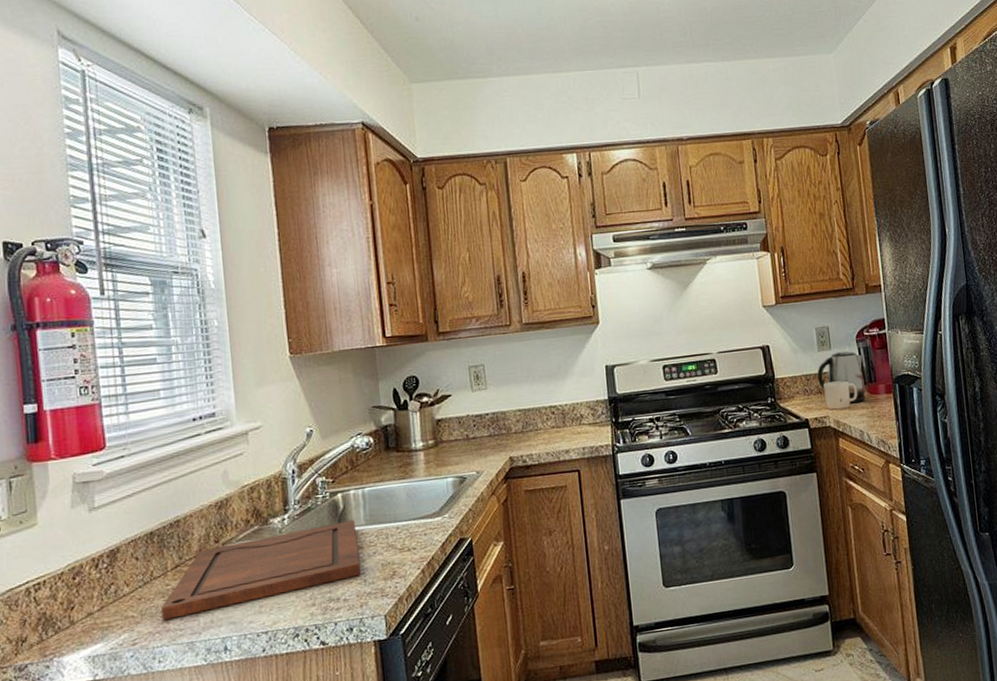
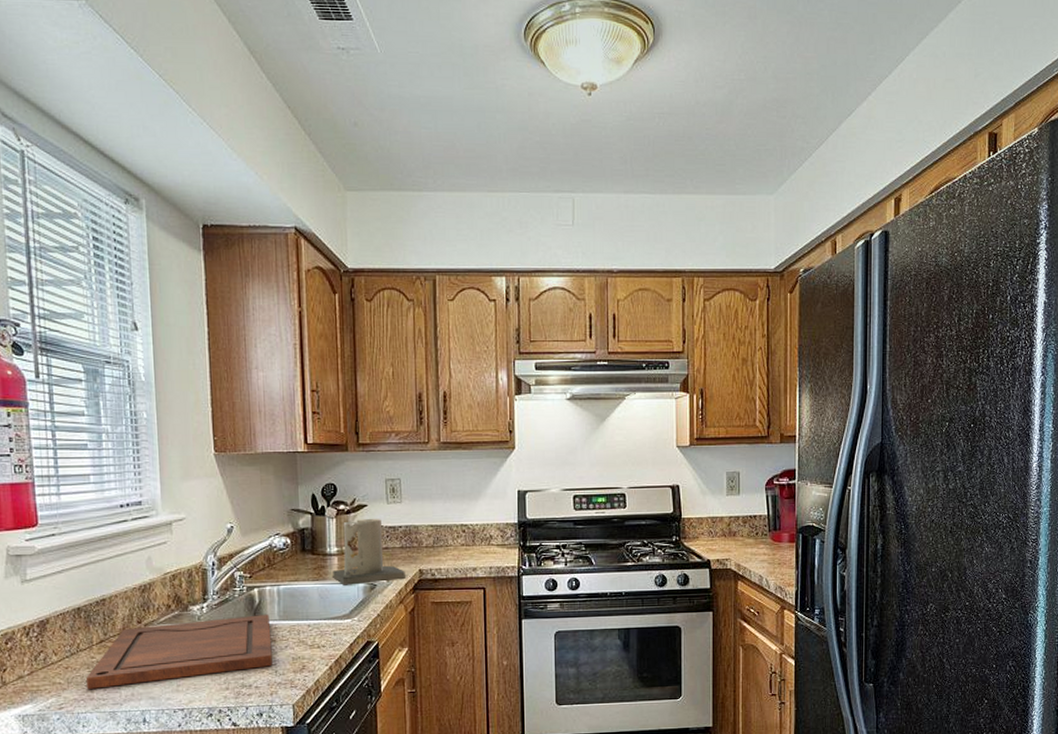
paper towel roll: none [419,408,496,482] -> present [333,519,405,585]
kettle: present [817,351,866,404] -> none [724,497,770,549]
mug: present [823,380,858,410] -> none [728,526,761,553]

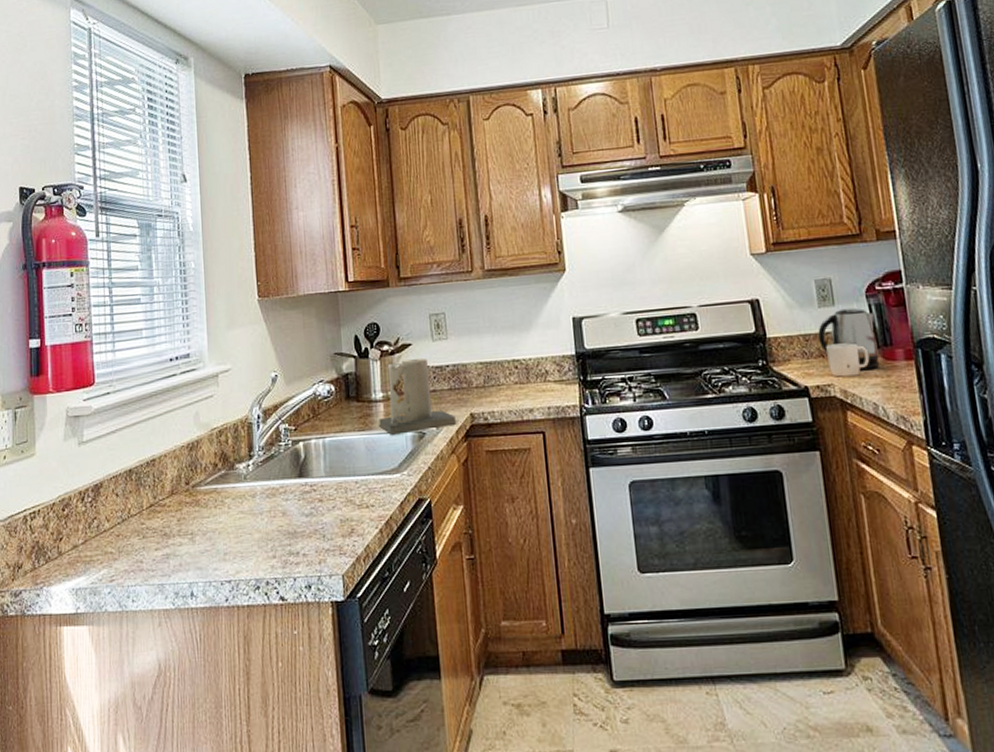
cutting board: present [87,614,272,689] -> none [137,471,320,559]
kettle: none [724,497,770,549] -> present [818,308,880,371]
mug: none [728,526,761,553] -> present [826,343,870,377]

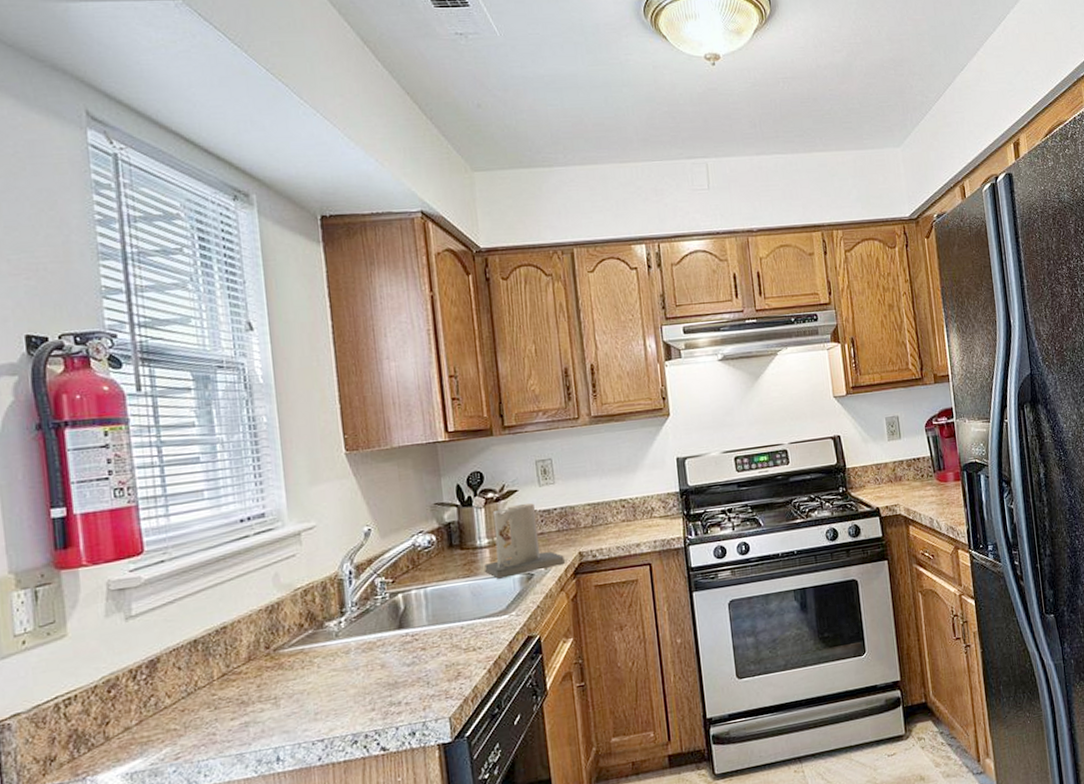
kettle: present [818,308,880,371] -> none [887,440,935,492]
mug: present [826,343,870,377] -> none [894,469,928,498]

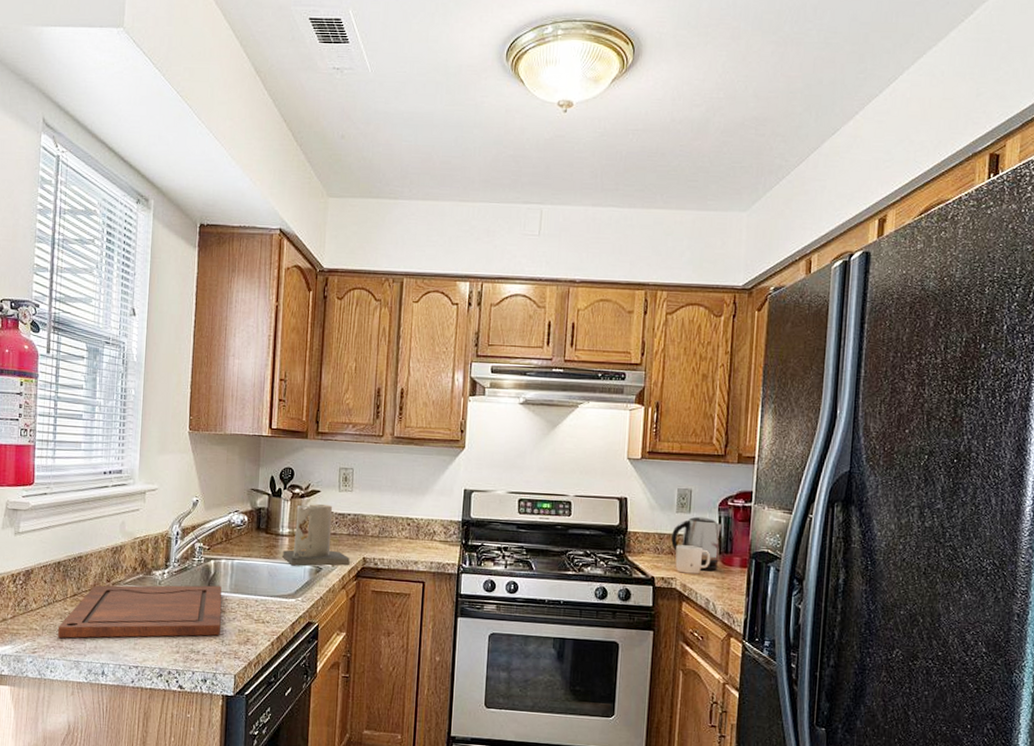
cutting board: none [207,621,424,732] -> present [58,585,222,639]
kettle: none [887,440,935,492] -> present [671,516,723,571]
mug: none [894,469,928,498] -> present [675,545,711,574]

